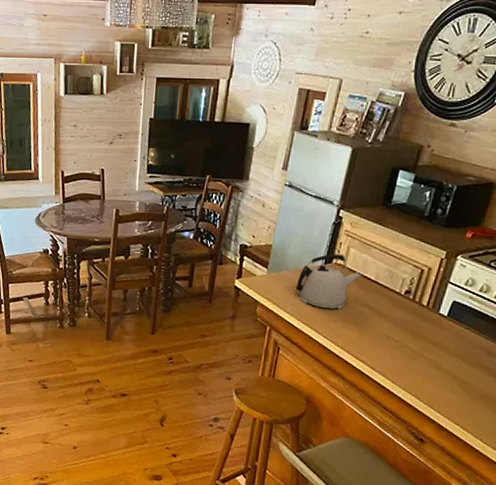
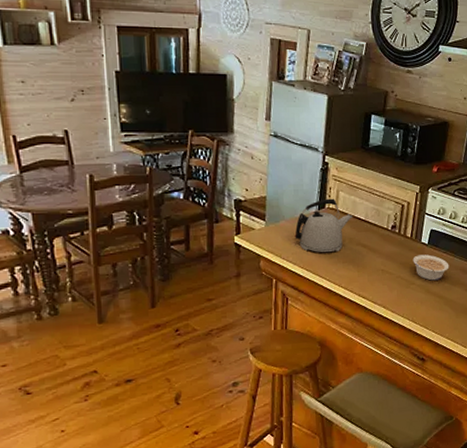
legume: none [425,326,471,358] -> present [413,254,449,281]

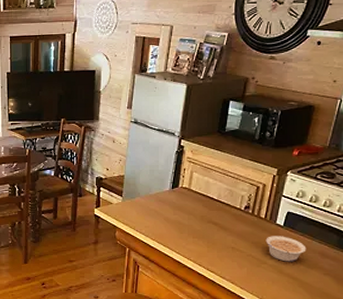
kettle: present [294,198,353,252] -> none [148,178,206,227]

